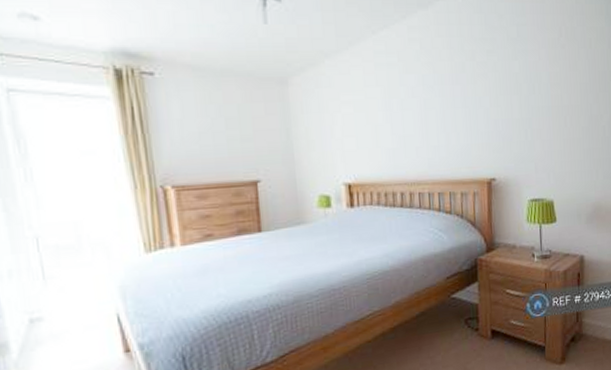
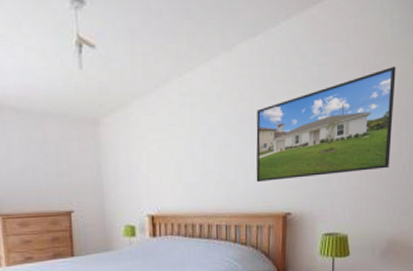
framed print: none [456,28,592,147] -> present [256,65,396,183]

